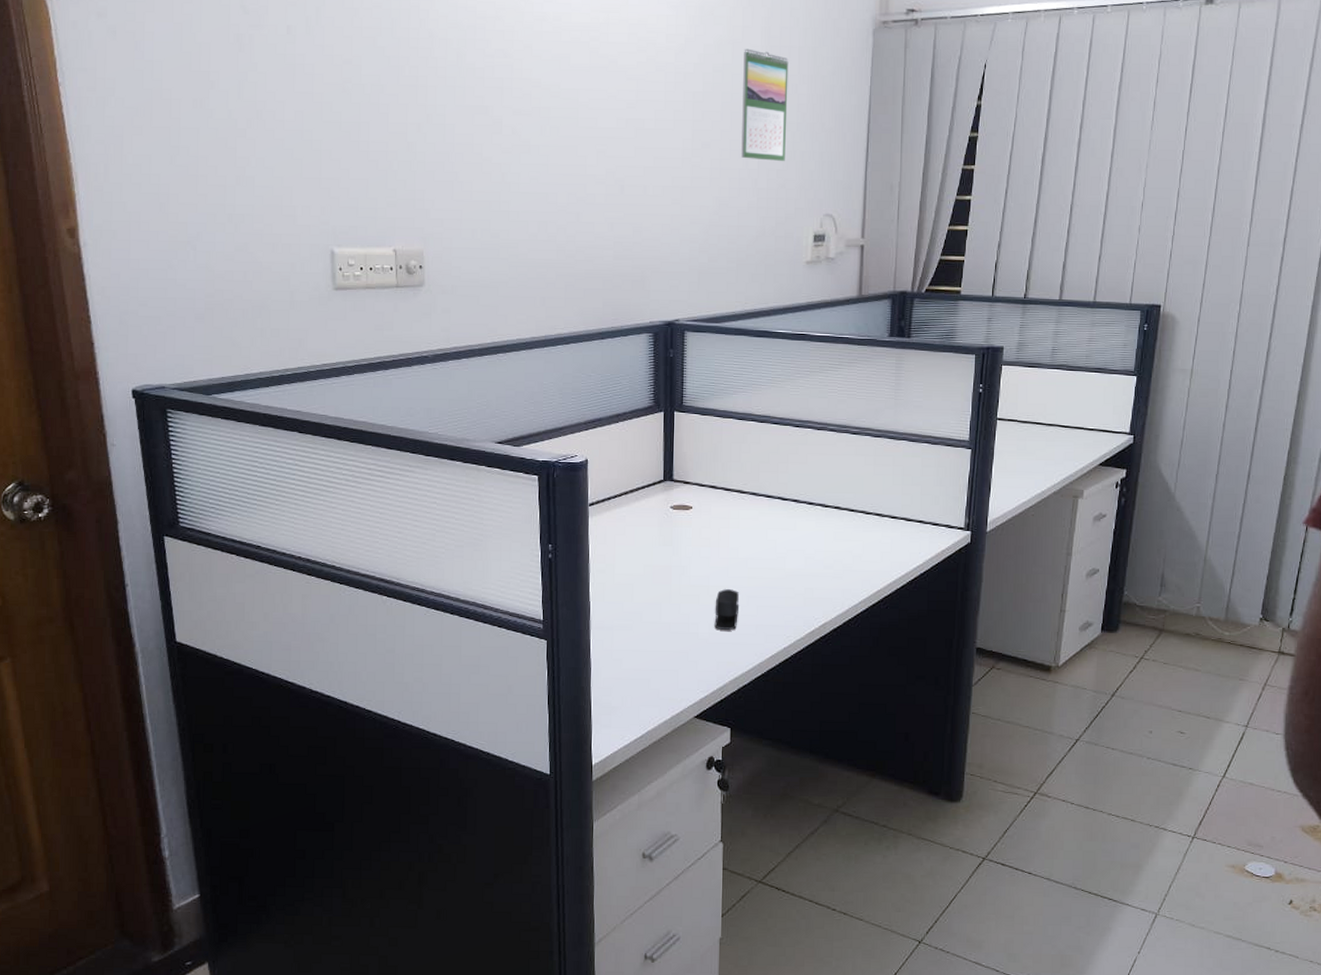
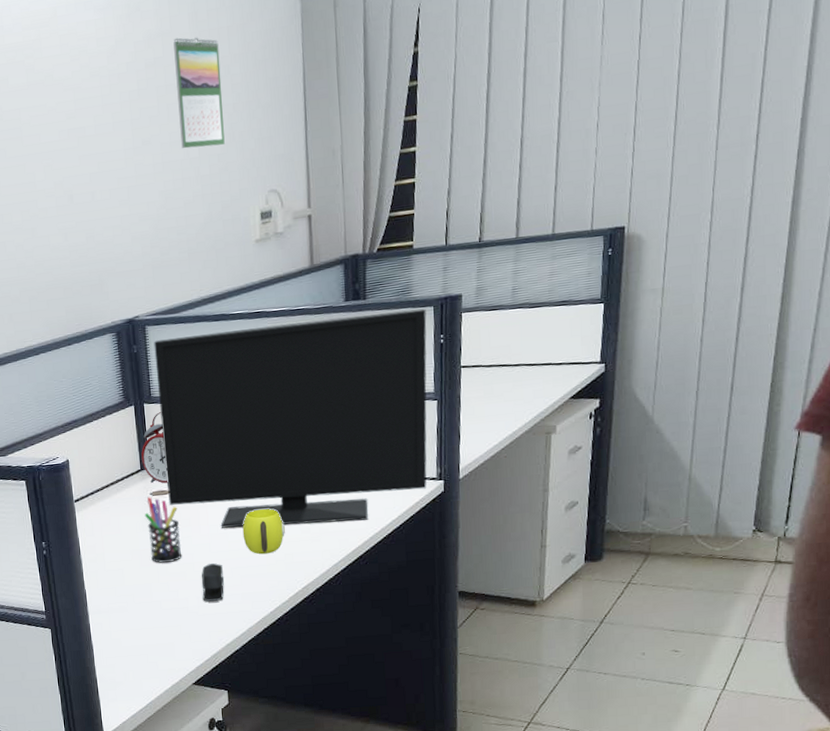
pen holder: none [662,510,699,582] -> present [144,496,182,563]
alarm clock: none [666,422,692,498] -> present [141,412,168,484]
monitor: none [690,348,968,562] -> present [154,308,427,528]
cup: none [763,537,807,586] -> present [242,509,285,555]

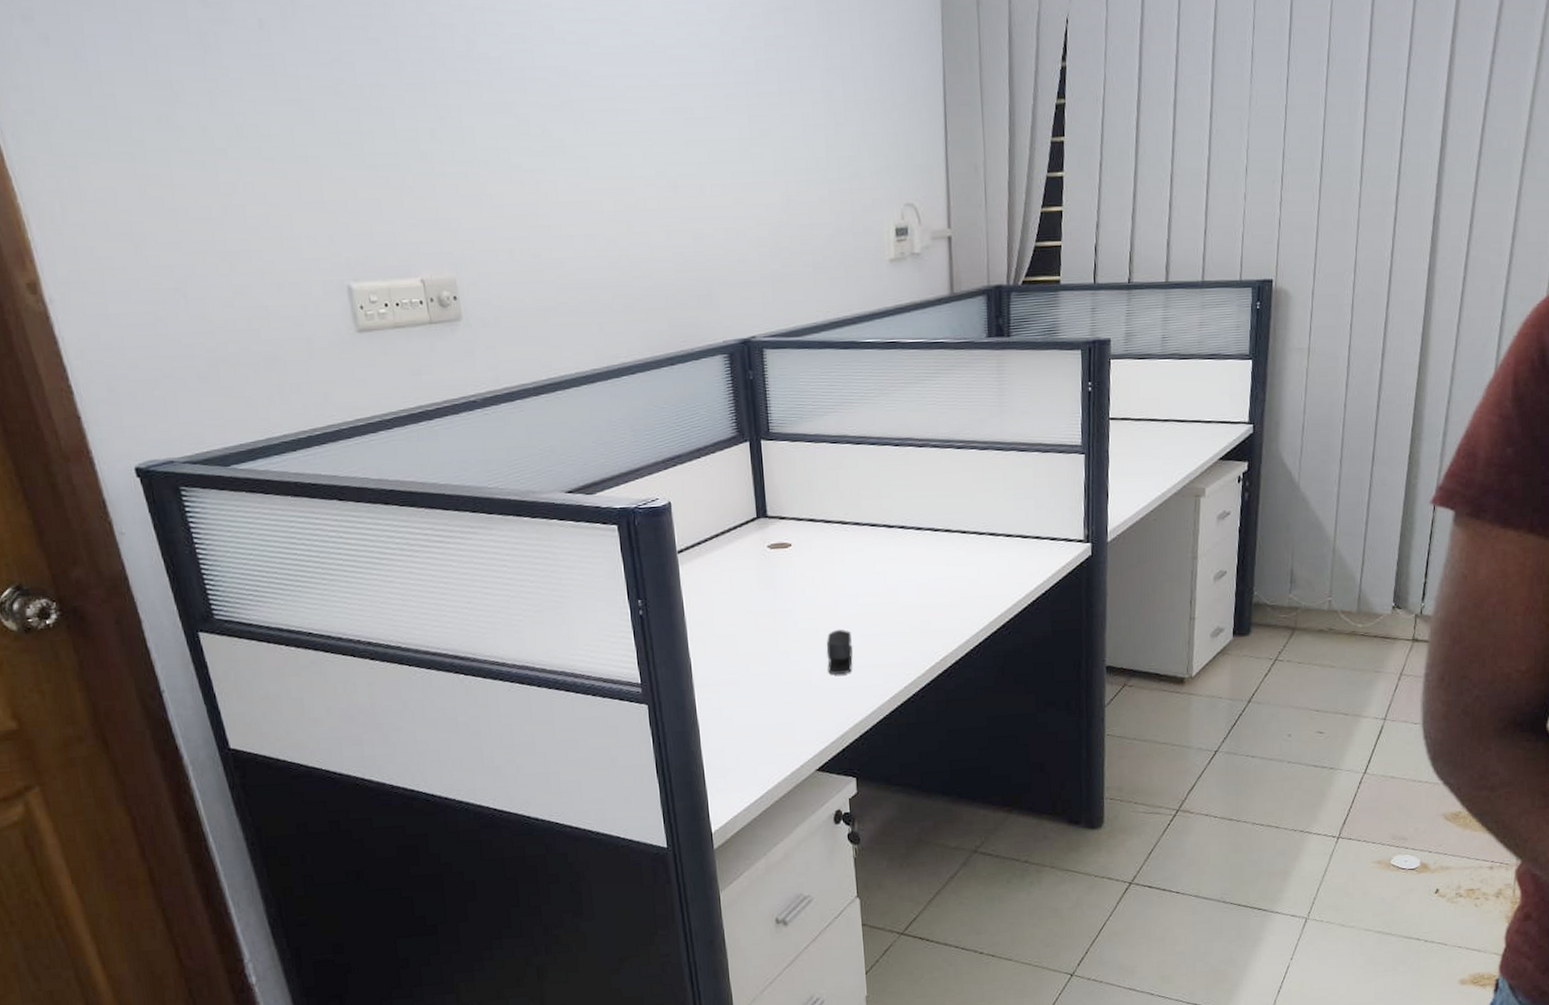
alarm clock: present [141,412,168,484] -> none [757,451,789,535]
pen holder: present [144,496,182,563] -> none [761,549,805,628]
monitor: present [154,308,427,528] -> none [773,351,1074,589]
calendar: present [173,37,225,149] -> none [797,16,856,147]
cup: present [242,509,285,555] -> none [873,568,921,621]

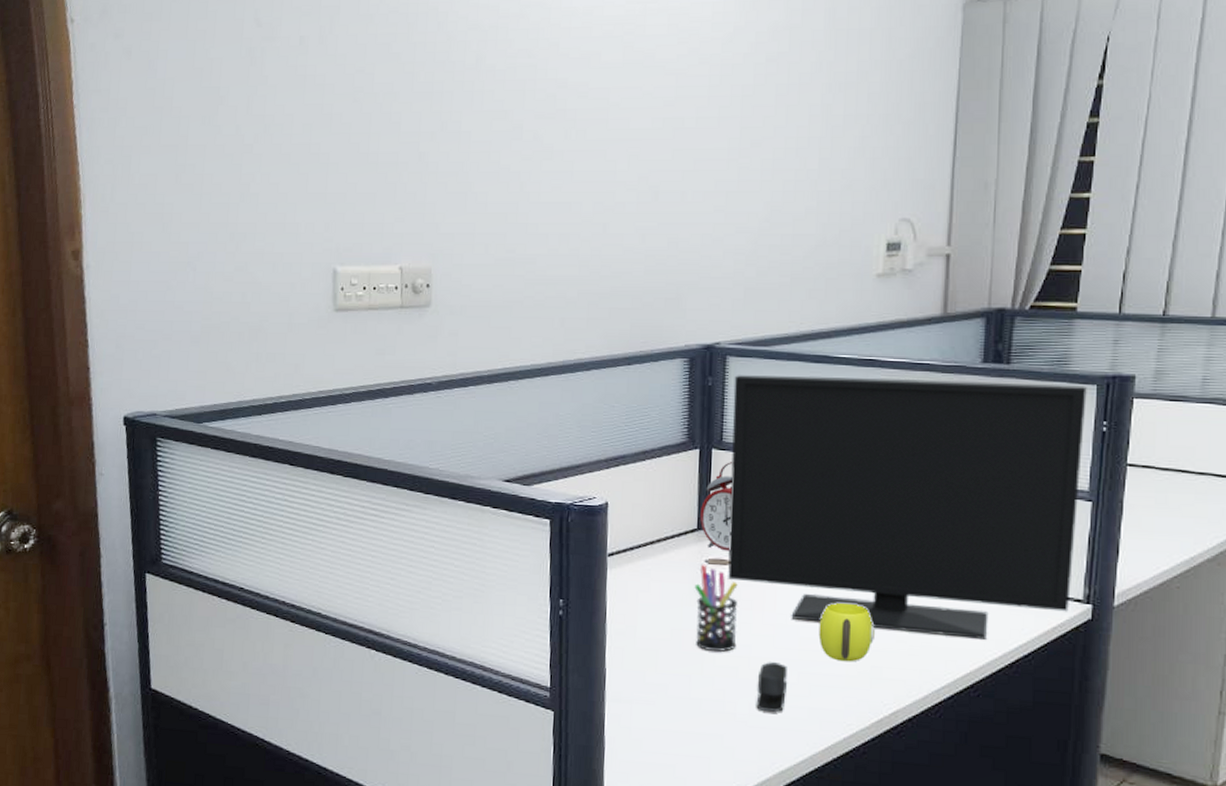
alarm clock: none [757,451,789,535] -> present [700,462,733,551]
pen holder: none [761,549,805,628] -> present [694,564,738,652]
monitor: none [773,351,1074,589] -> present [728,375,1087,640]
cup: none [873,568,921,621] -> present [818,602,875,662]

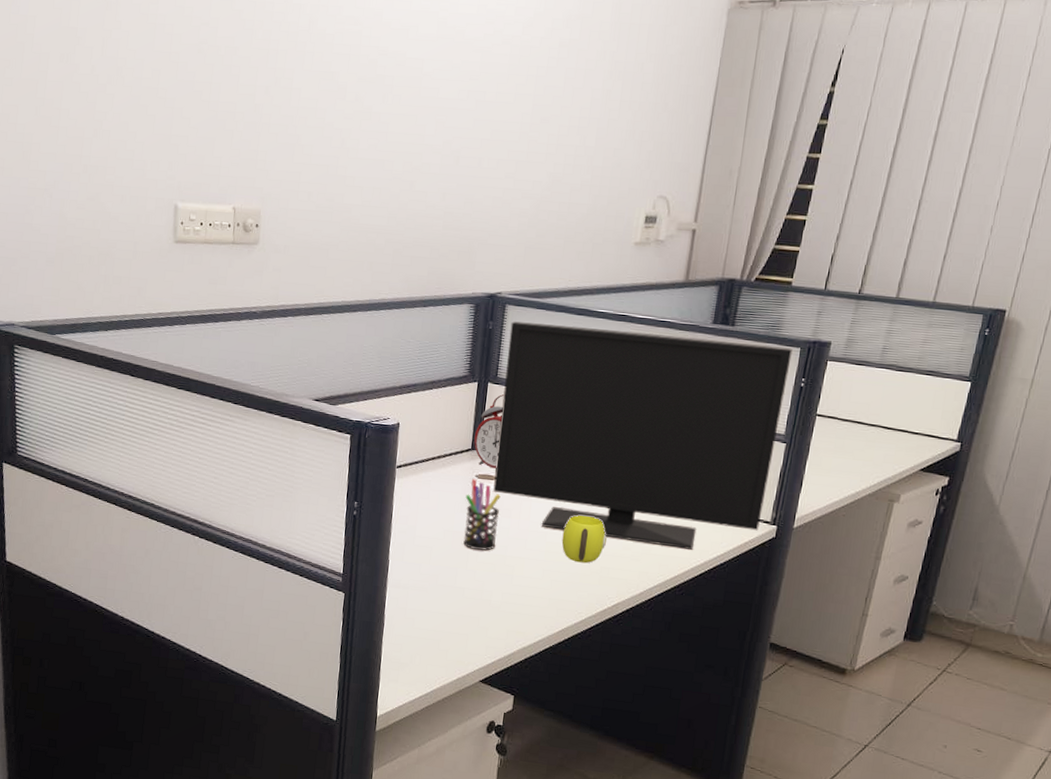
stapler: present [756,662,788,713] -> none [507,560,535,601]

